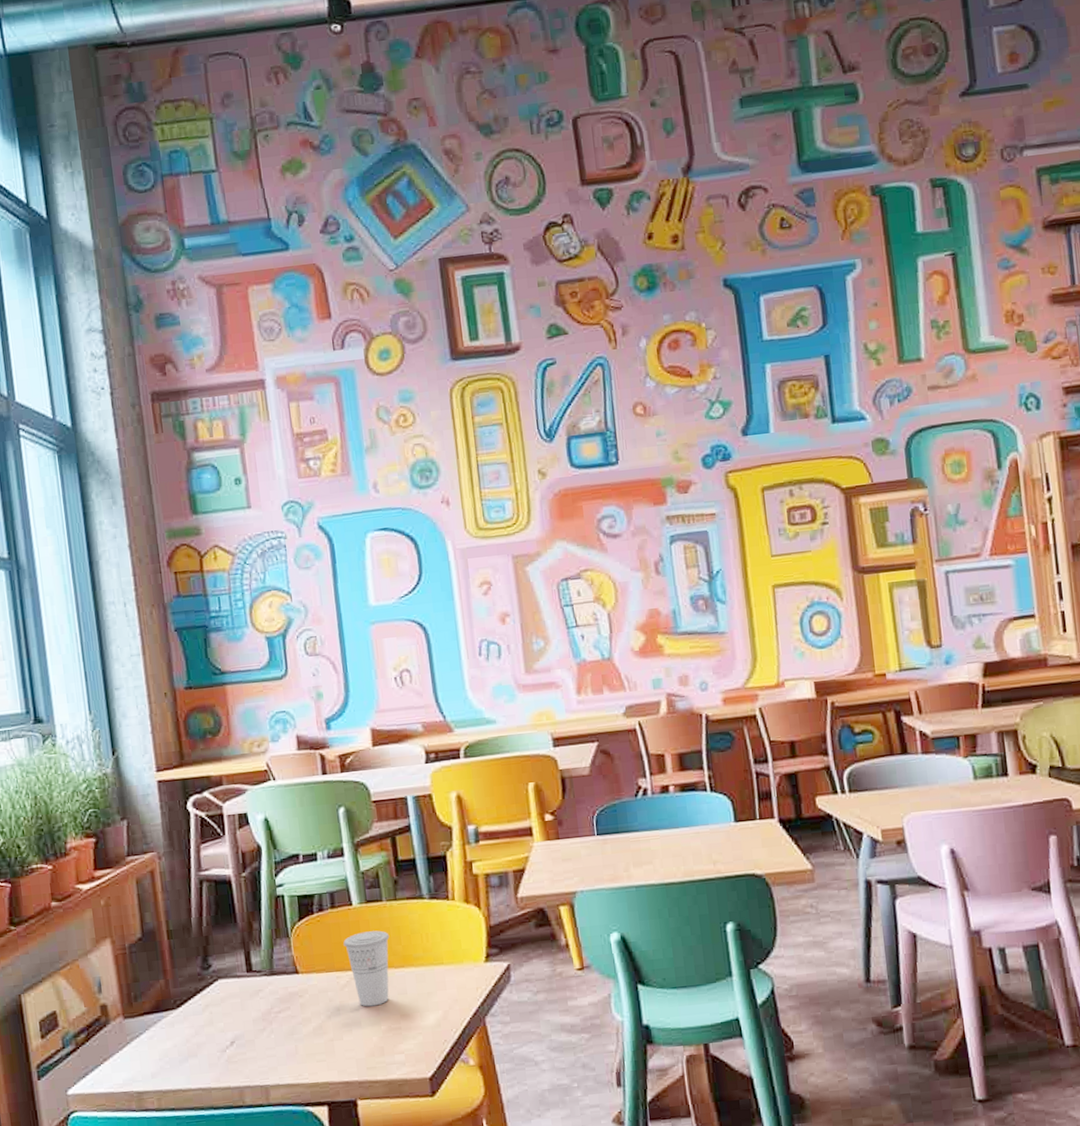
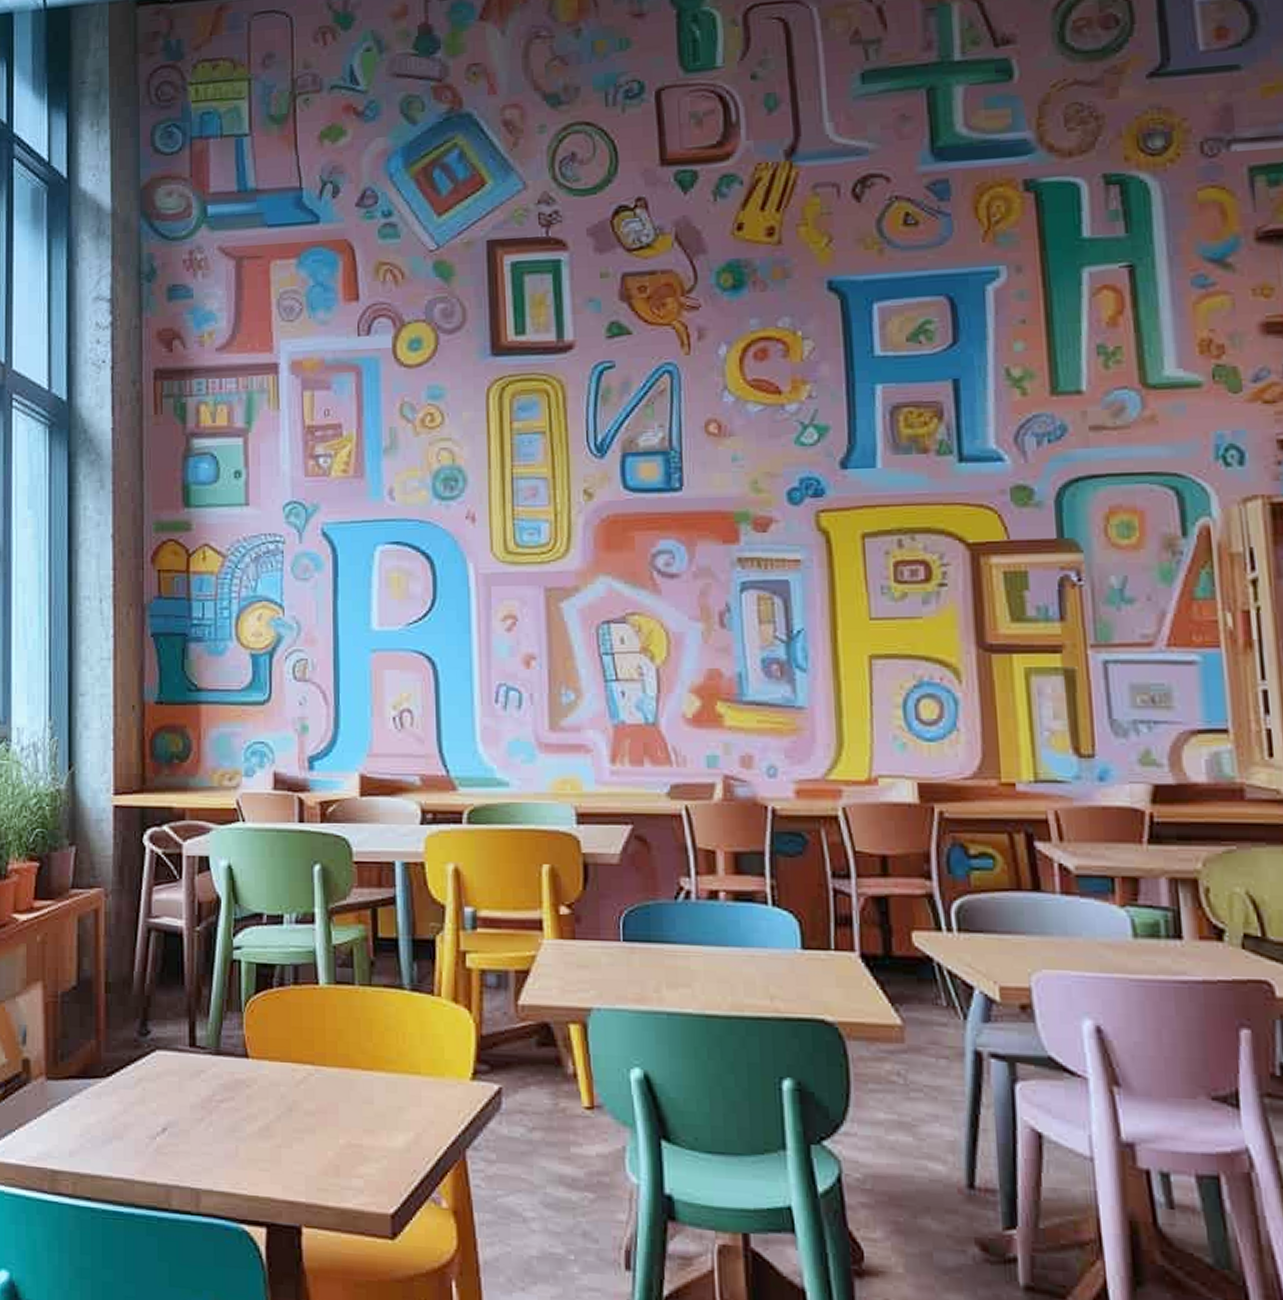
cup: present [343,930,390,1007] -> none [304,1019,359,1113]

